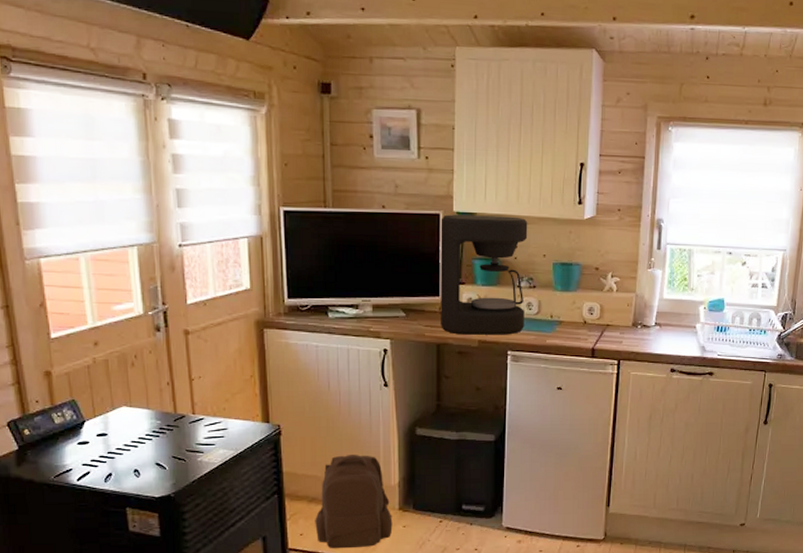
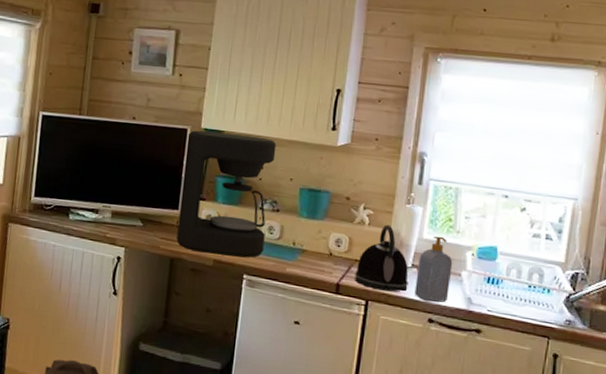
kettle: none [606,289,653,349] -> present [354,224,408,292]
soap bottle: none [658,295,689,354] -> present [414,236,453,303]

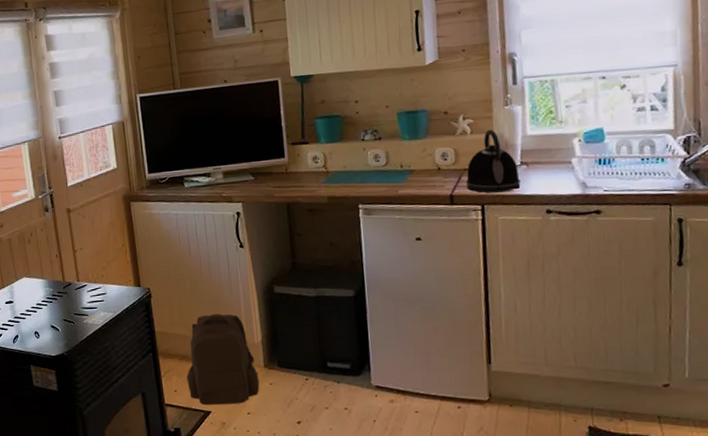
coffee maker: present [176,130,277,258] -> none [279,72,374,193]
soap bottle: present [414,236,453,303] -> none [526,129,563,195]

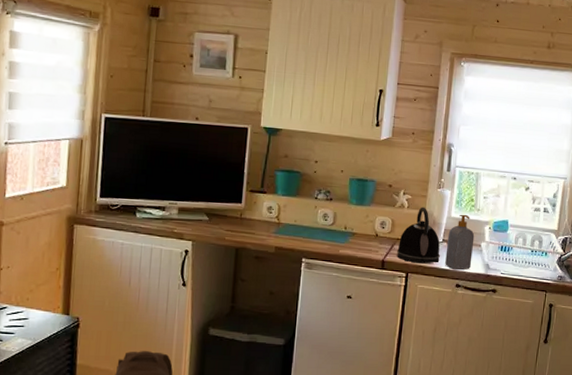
soap bottle: none [526,129,563,195] -> present [445,214,475,270]

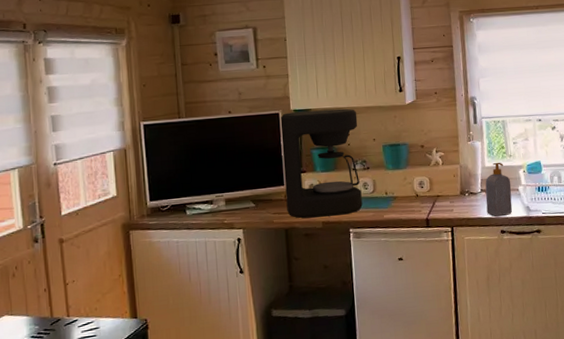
coffee maker: none [241,129,329,243] -> present [280,108,363,219]
kettle: present [396,206,440,264] -> none [438,161,481,217]

